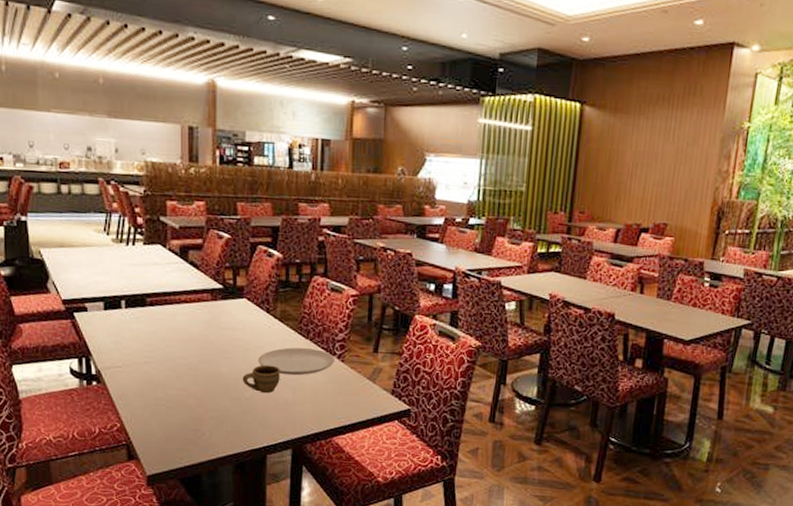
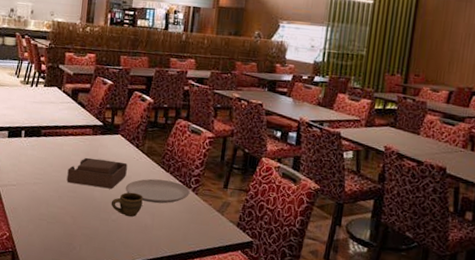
napkin holder: none [185,327,258,363] -> present [66,157,128,189]

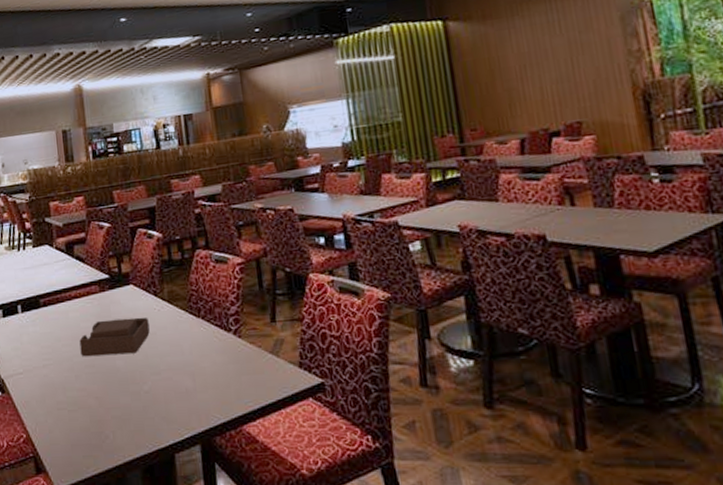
cup: present [111,192,143,217] -> none [138,351,177,384]
plate: present [125,178,190,204] -> none [151,327,231,360]

